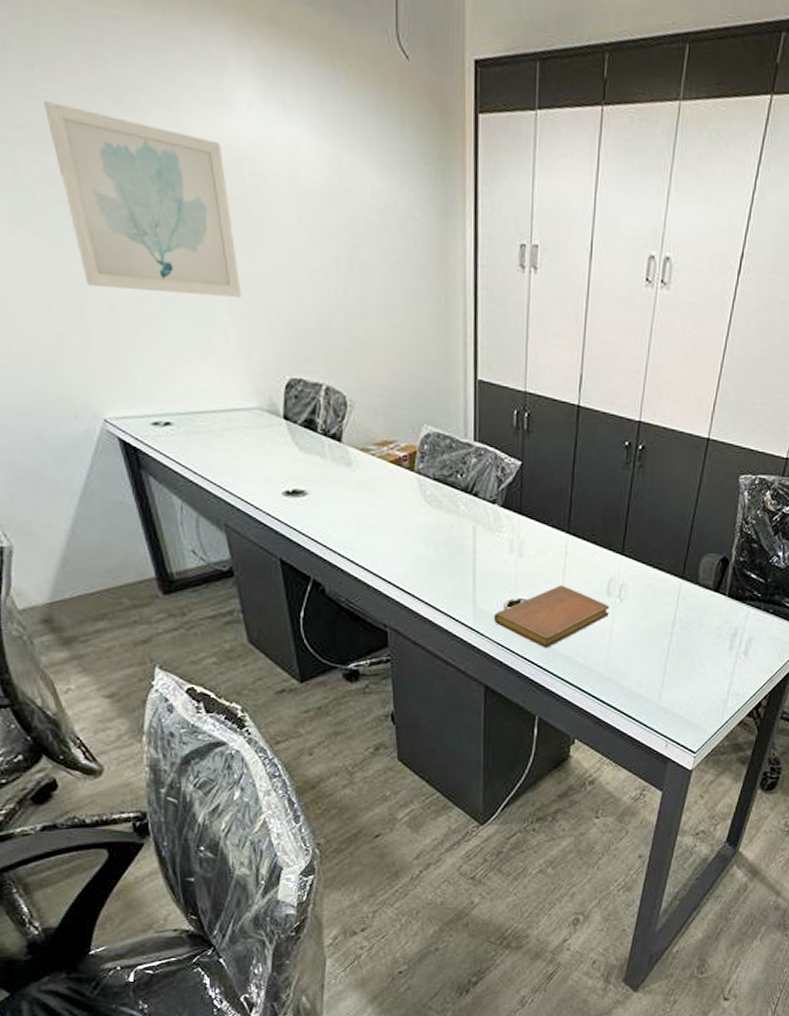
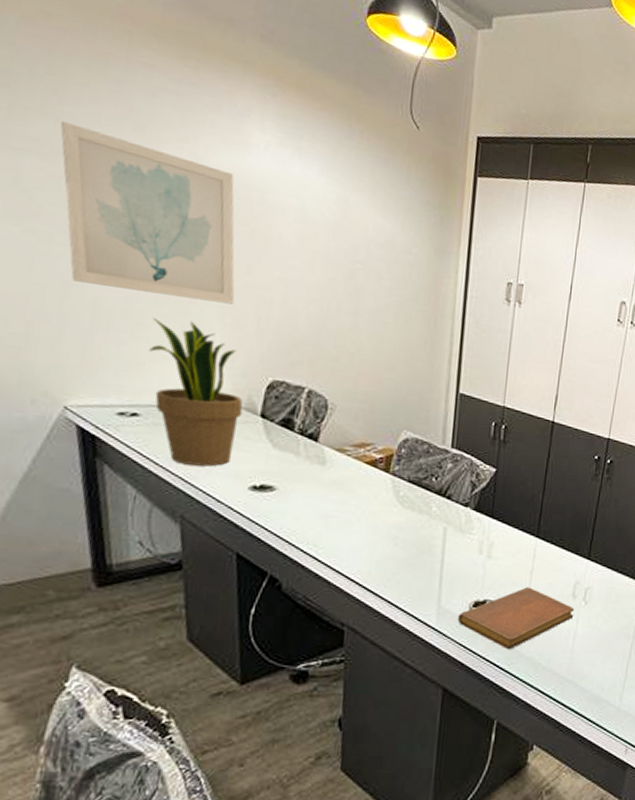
potted plant: none [168,319,266,474] -> present [149,318,243,467]

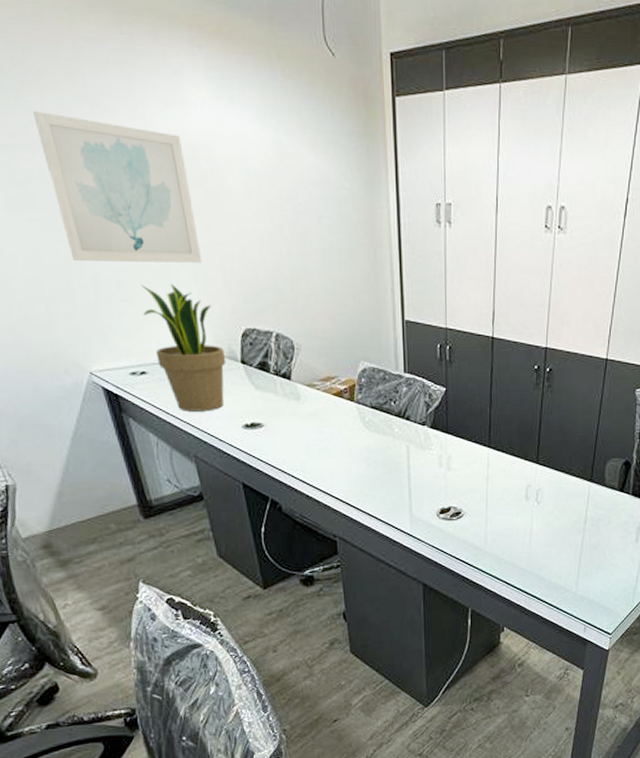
notebook: present [457,587,575,649] -> none [428,493,529,548]

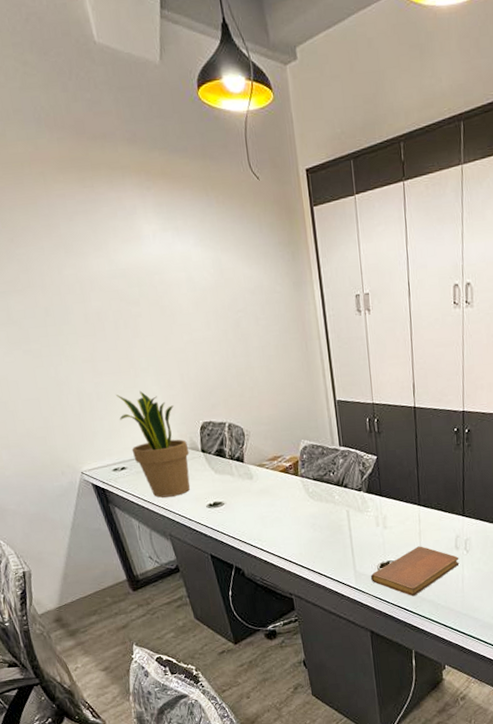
wall art: present [33,110,202,263] -> none [22,260,164,381]
notebook: none [428,493,529,548] -> present [370,546,460,596]

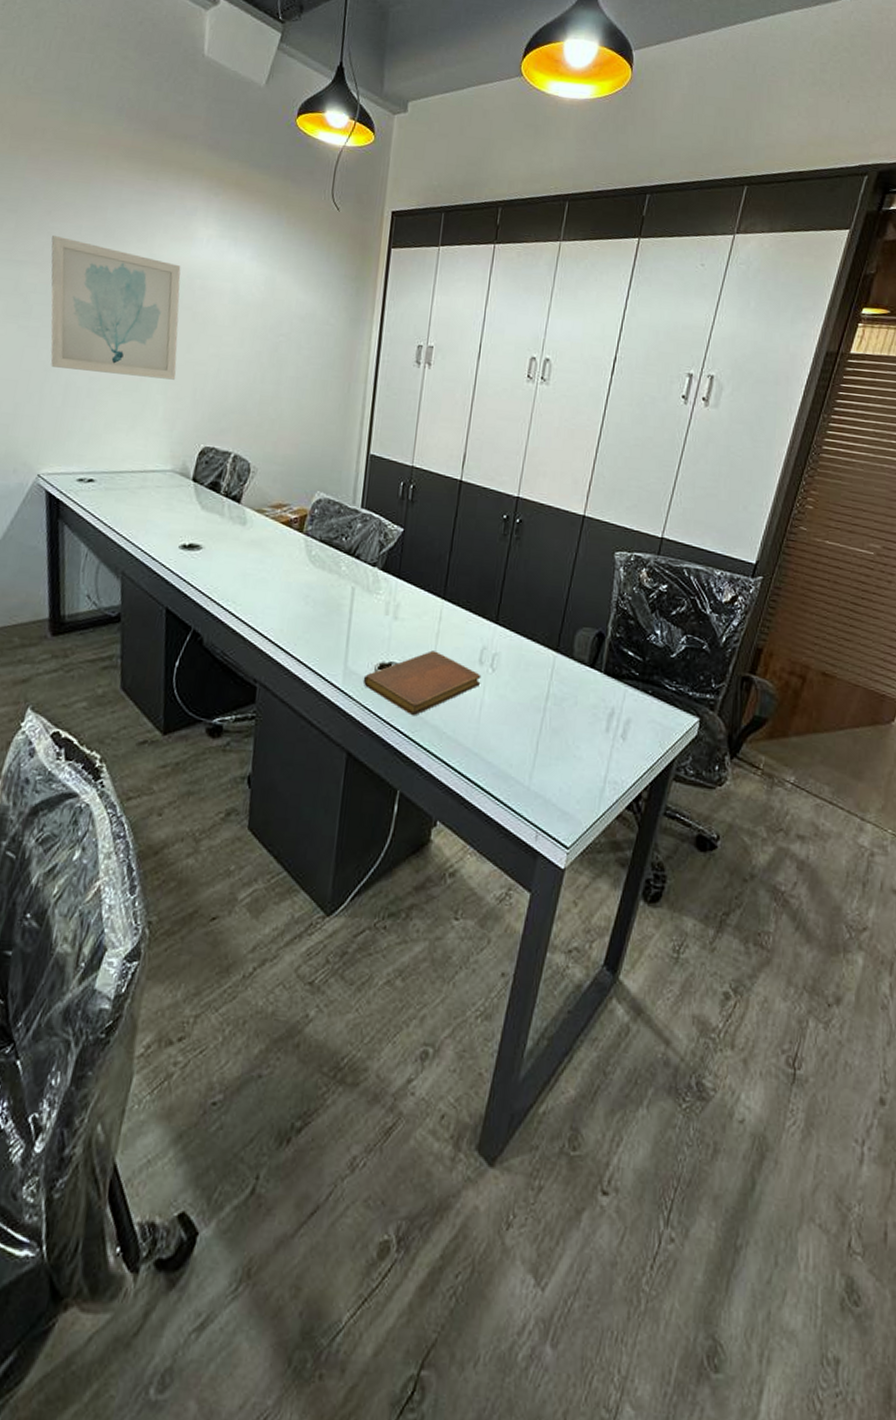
wall art: none [22,260,164,381] -> present [50,234,181,380]
potted plant: present [116,390,191,498] -> none [106,395,178,527]

